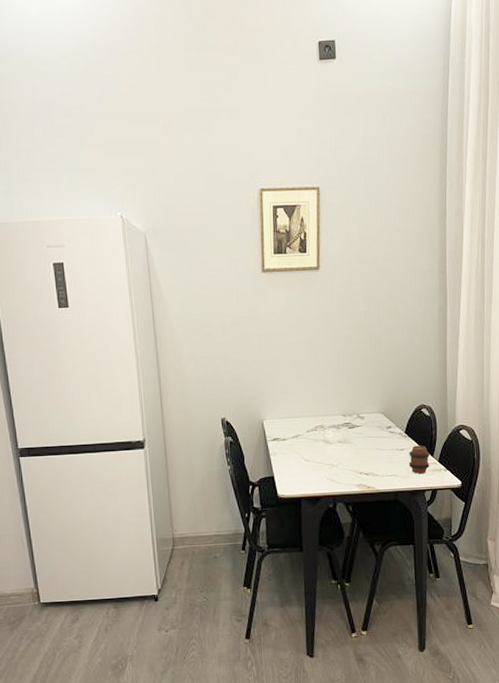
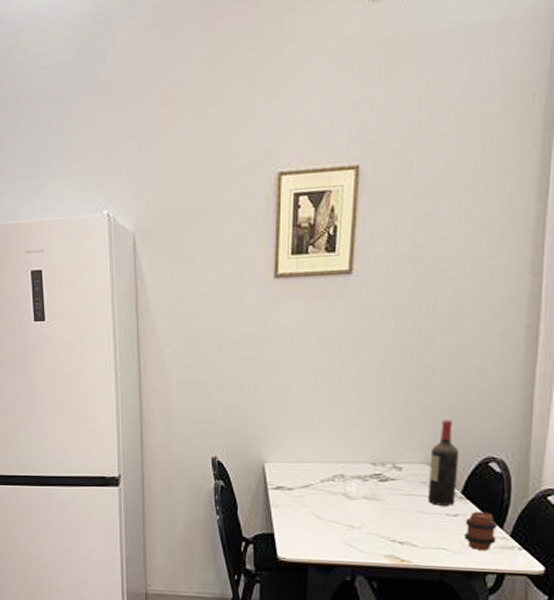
wine bottle: none [382,379,402,444] -> present [428,419,459,506]

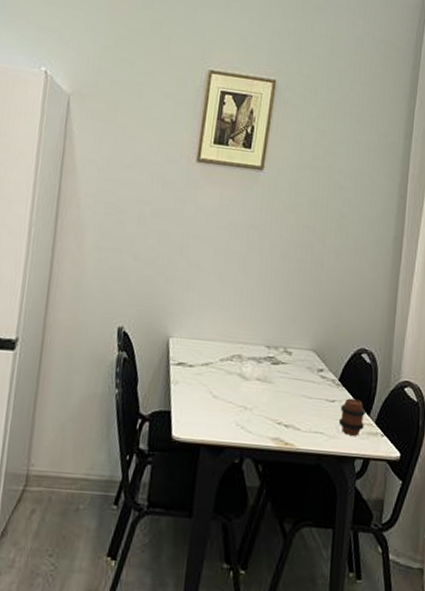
wine bottle: present [428,419,459,506] -> none [312,311,339,392]

